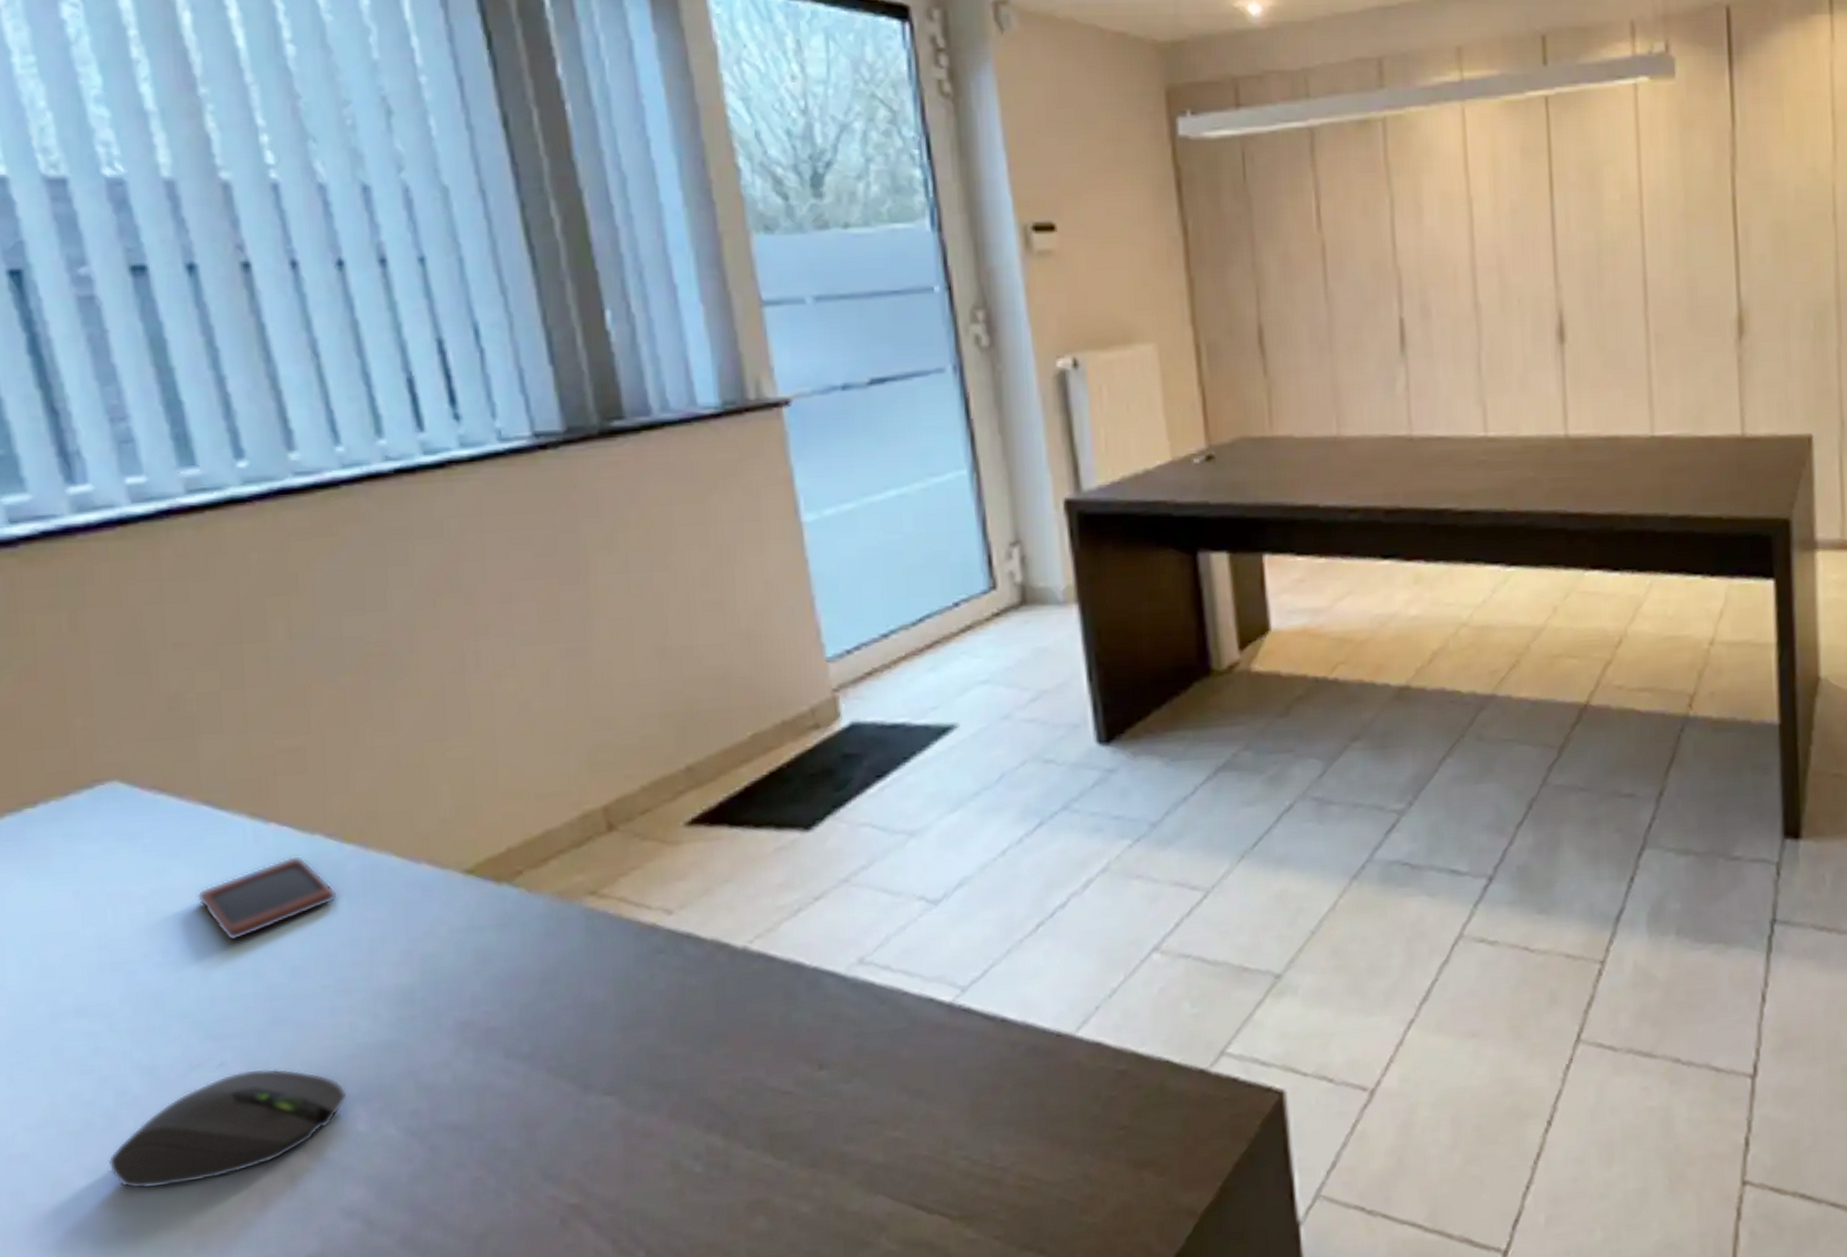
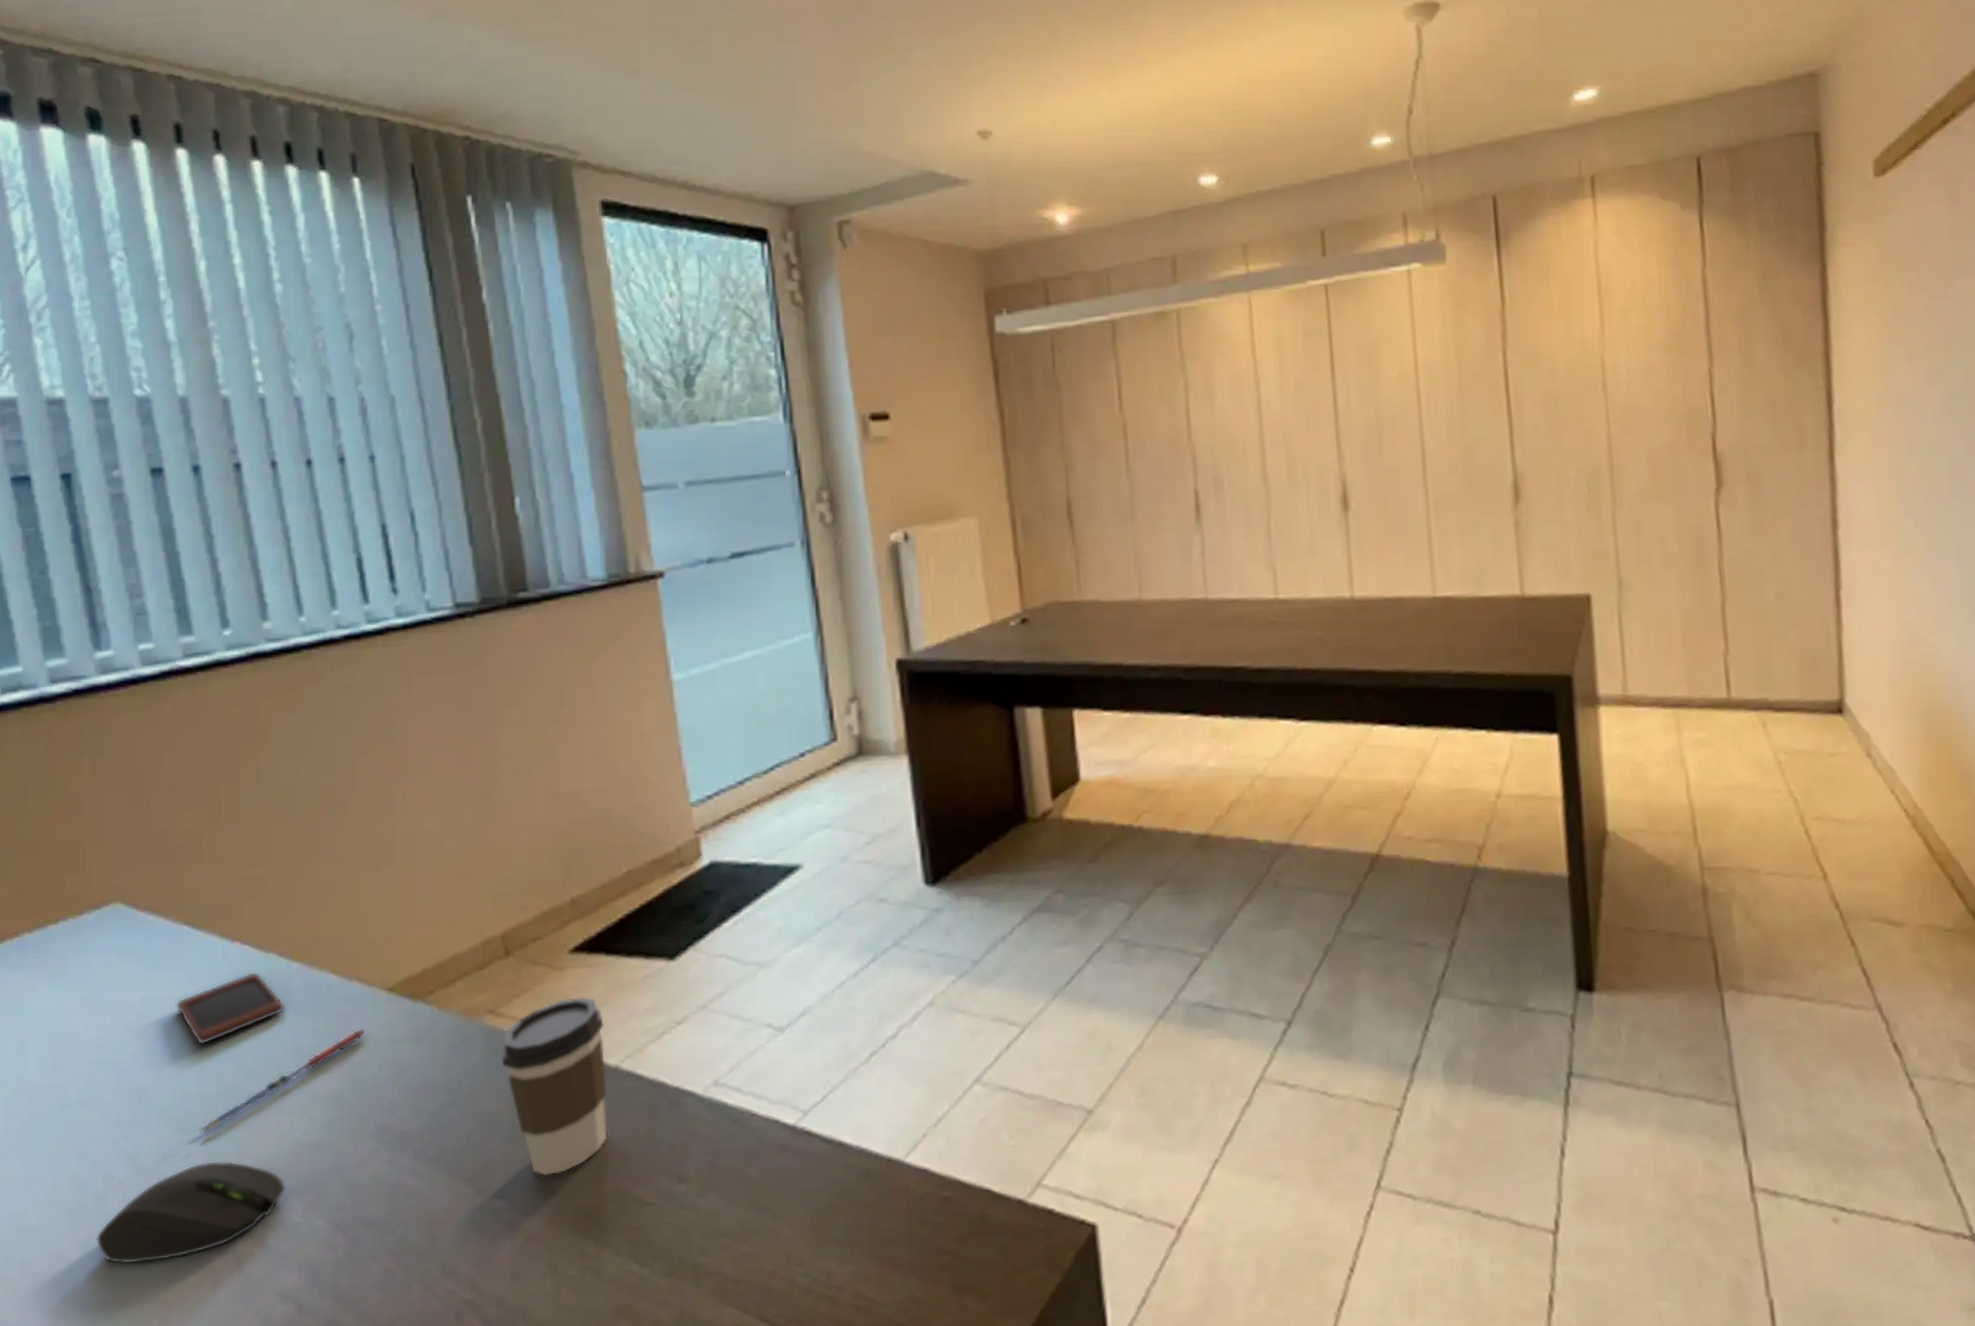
pen: none [232,915,441,1039] -> present [197,1027,367,1133]
coffee cup: none [606,873,736,1069] -> present [501,996,608,1177]

